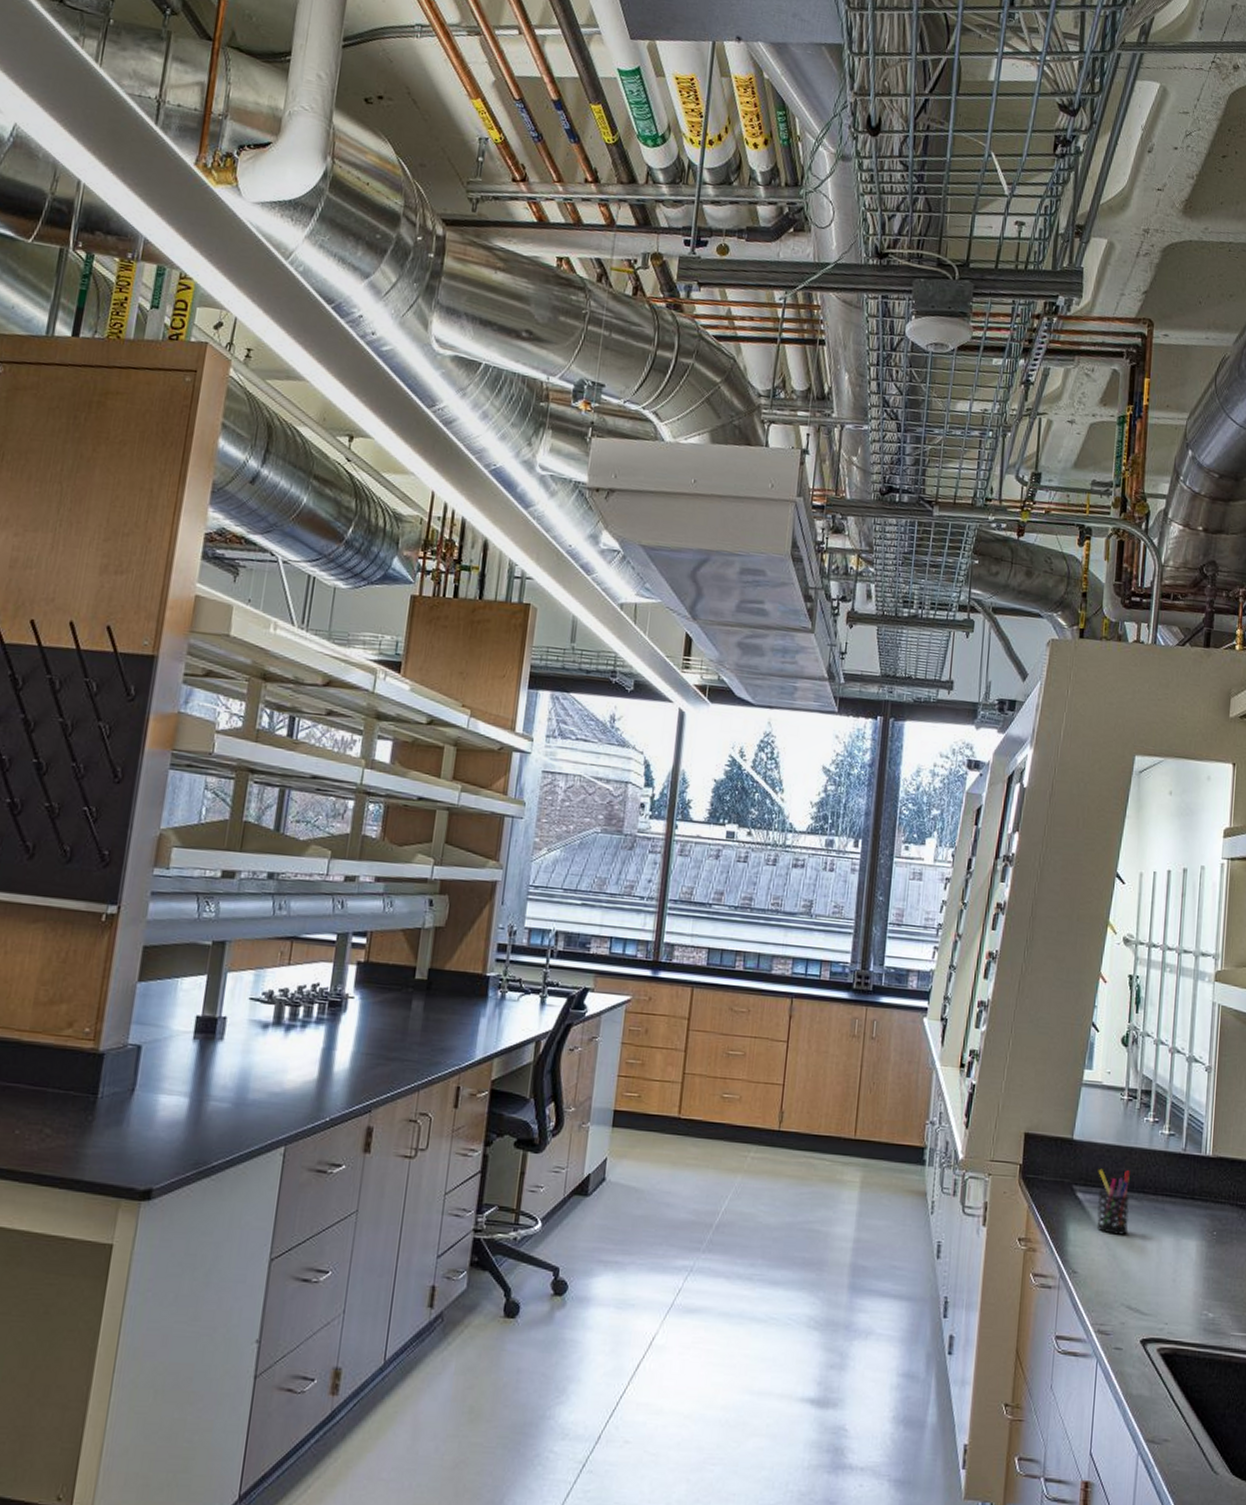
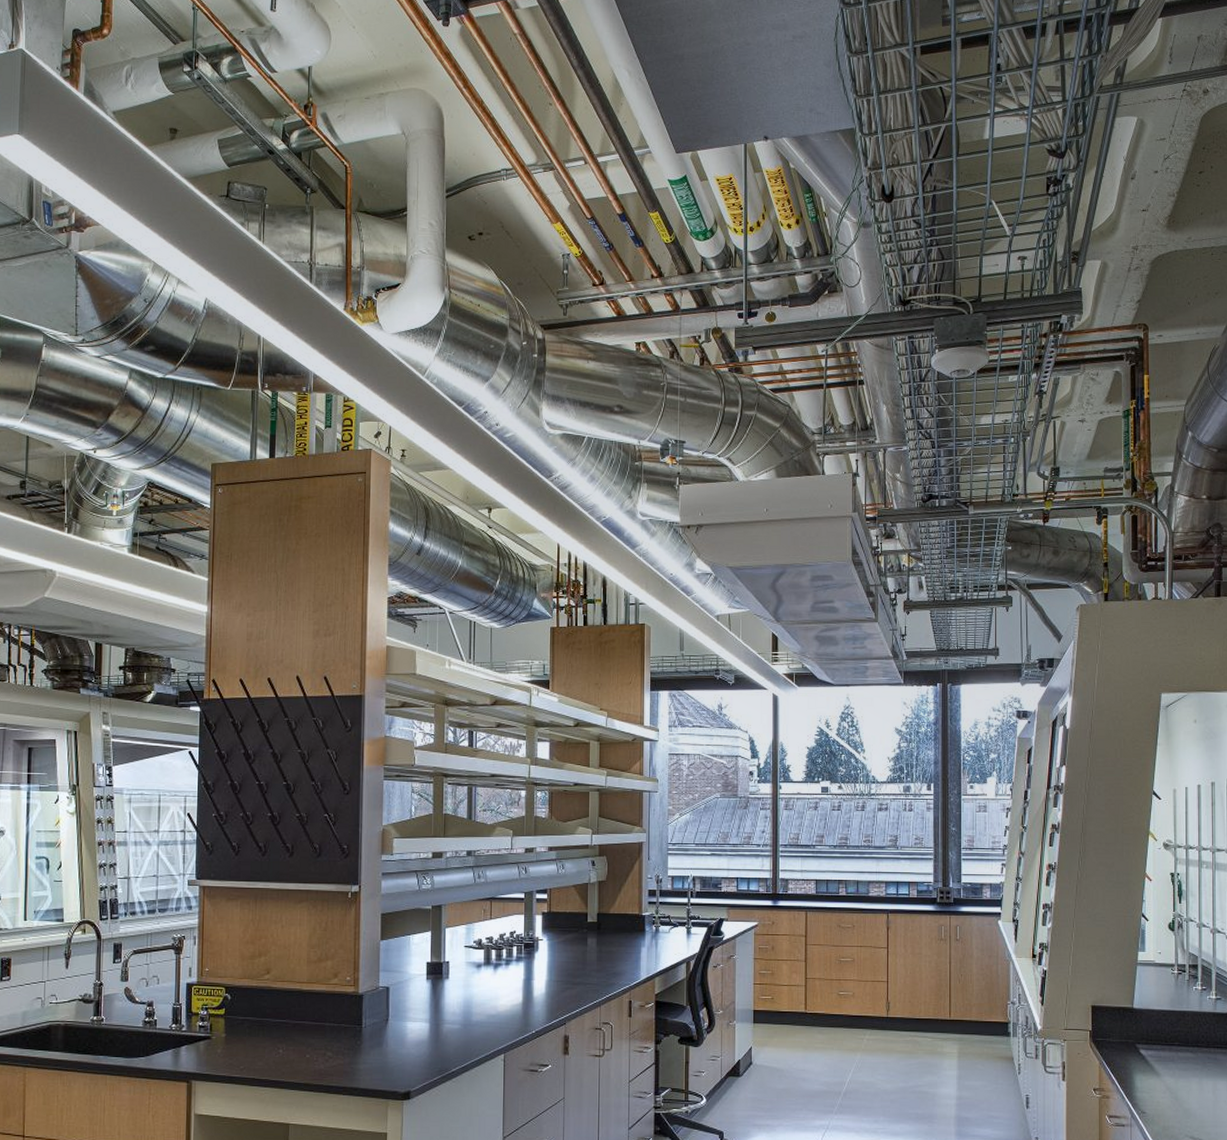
pen holder: present [1096,1168,1131,1235] -> none [1157,1030,1187,1081]

